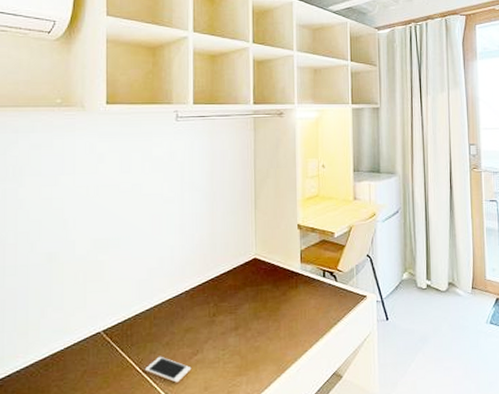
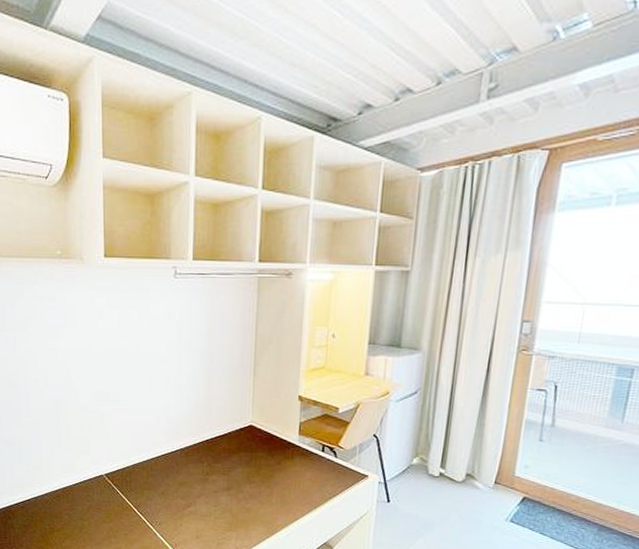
cell phone: present [145,356,192,383] -> none [143,503,185,528]

